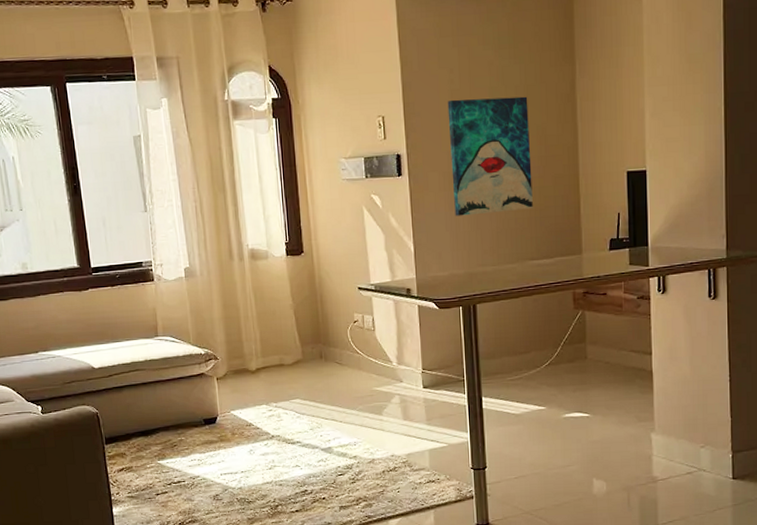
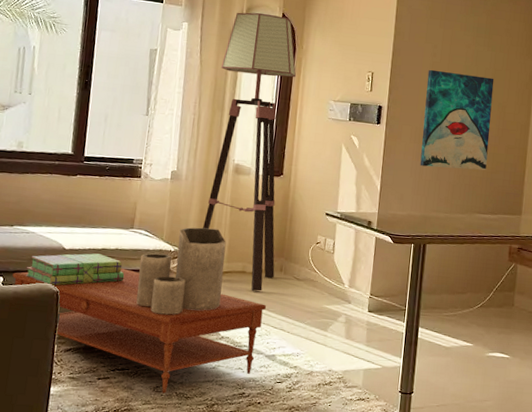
coffee table: none [49,380,313,501] -> present [12,268,267,394]
stack of books: none [61,368,160,407] -> present [26,253,125,286]
vase: none [171,323,264,422] -> present [136,227,226,315]
floor lamp: none [212,69,315,383] -> present [203,12,296,291]

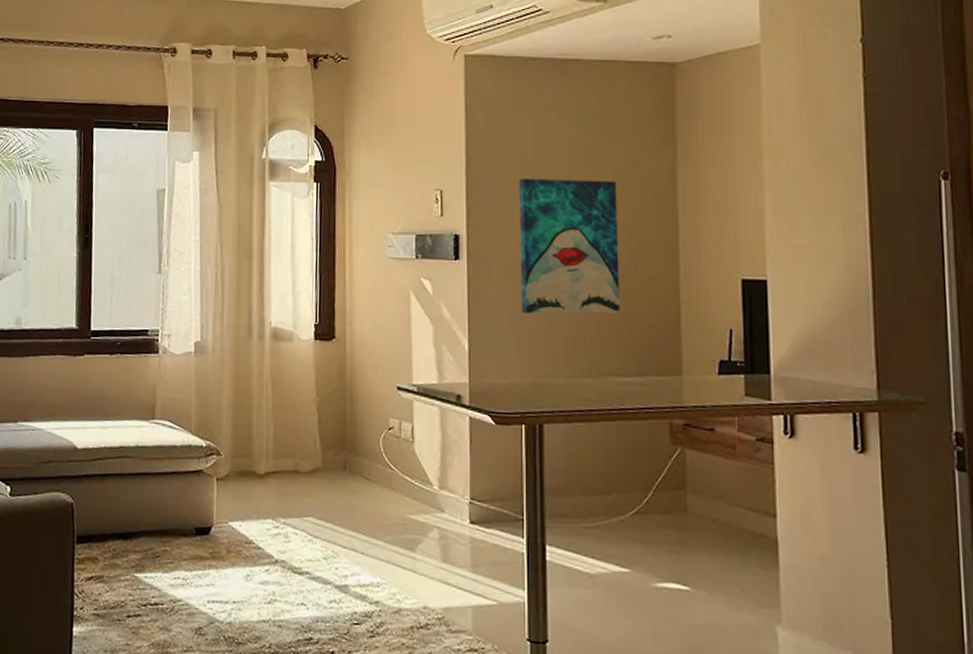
coffee table: present [12,268,267,394] -> none [20,471,331,638]
stack of books: present [26,253,125,286] -> none [35,453,149,496]
vase: present [136,227,226,315] -> none [165,414,271,532]
floor lamp: present [203,12,296,291] -> none [239,128,339,497]

